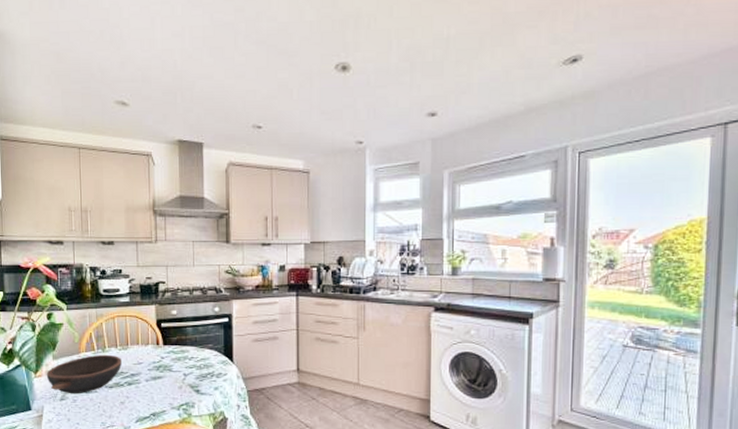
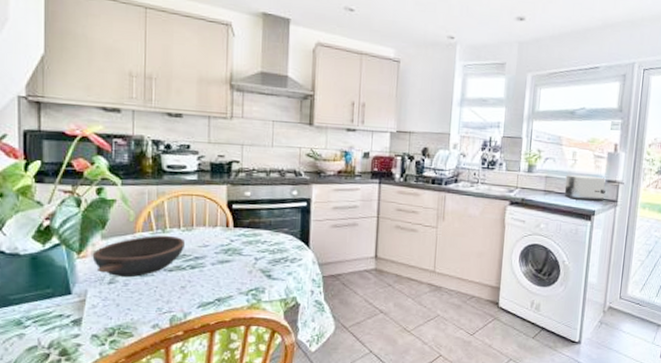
toaster: none [495,274,544,303] -> present [564,174,606,201]

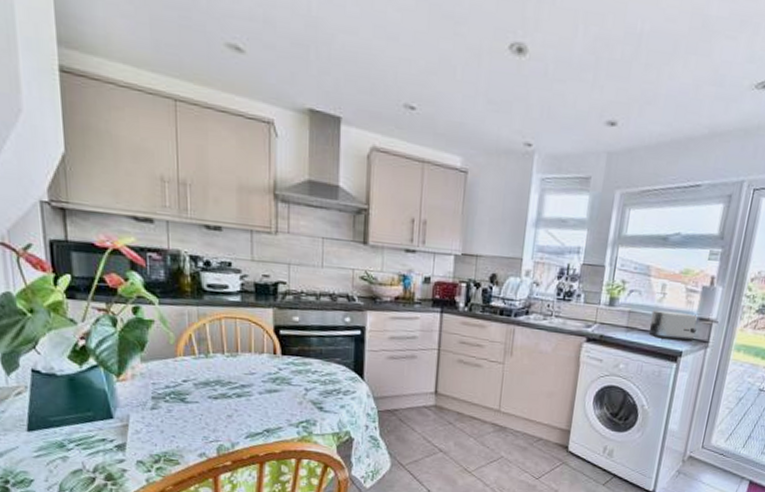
bowl: present [92,235,185,277] -> none [132,360,229,403]

